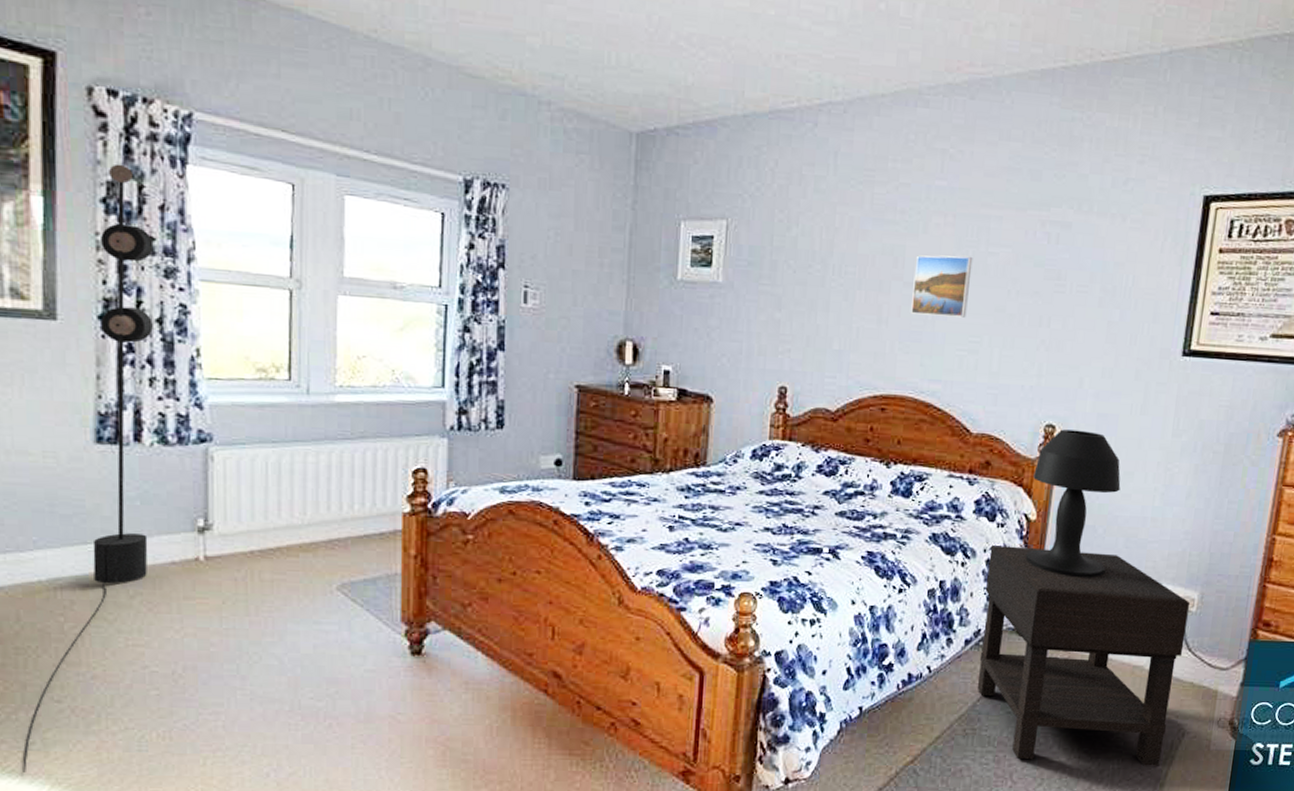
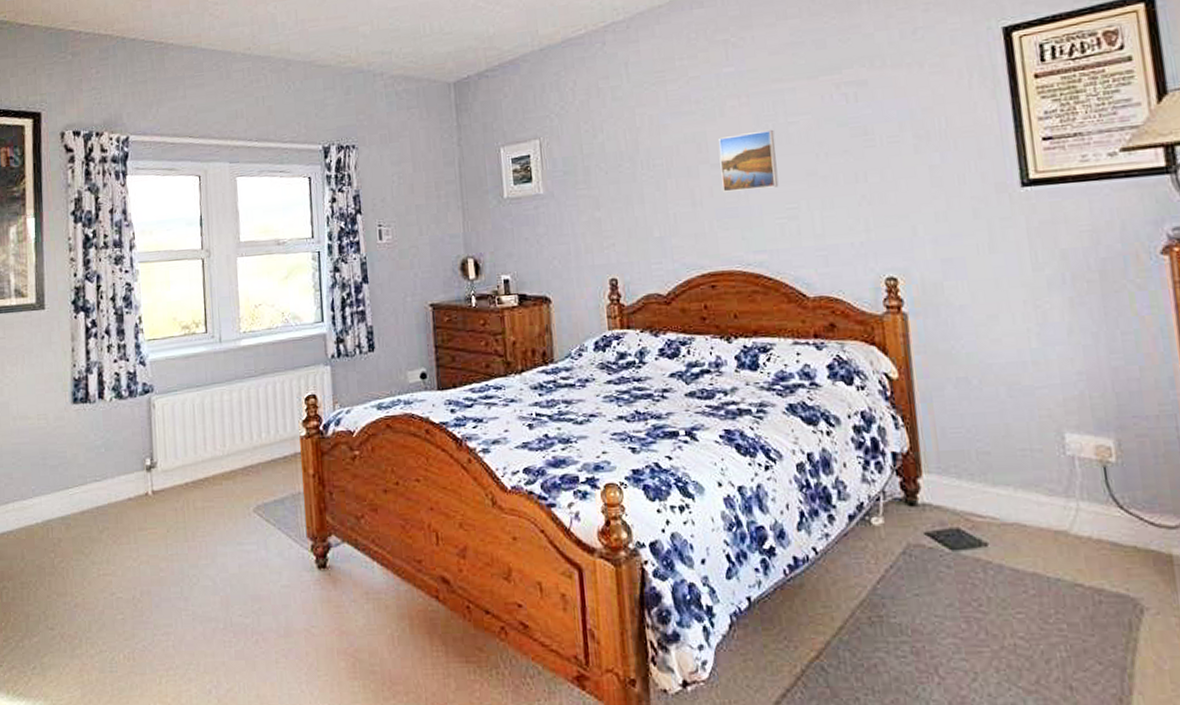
floor lamp: present [22,163,154,772] -> none [27,184,112,695]
nightstand: present [977,545,1191,766] -> none [854,406,1121,652]
table lamp: present [1025,429,1121,578] -> none [884,278,993,436]

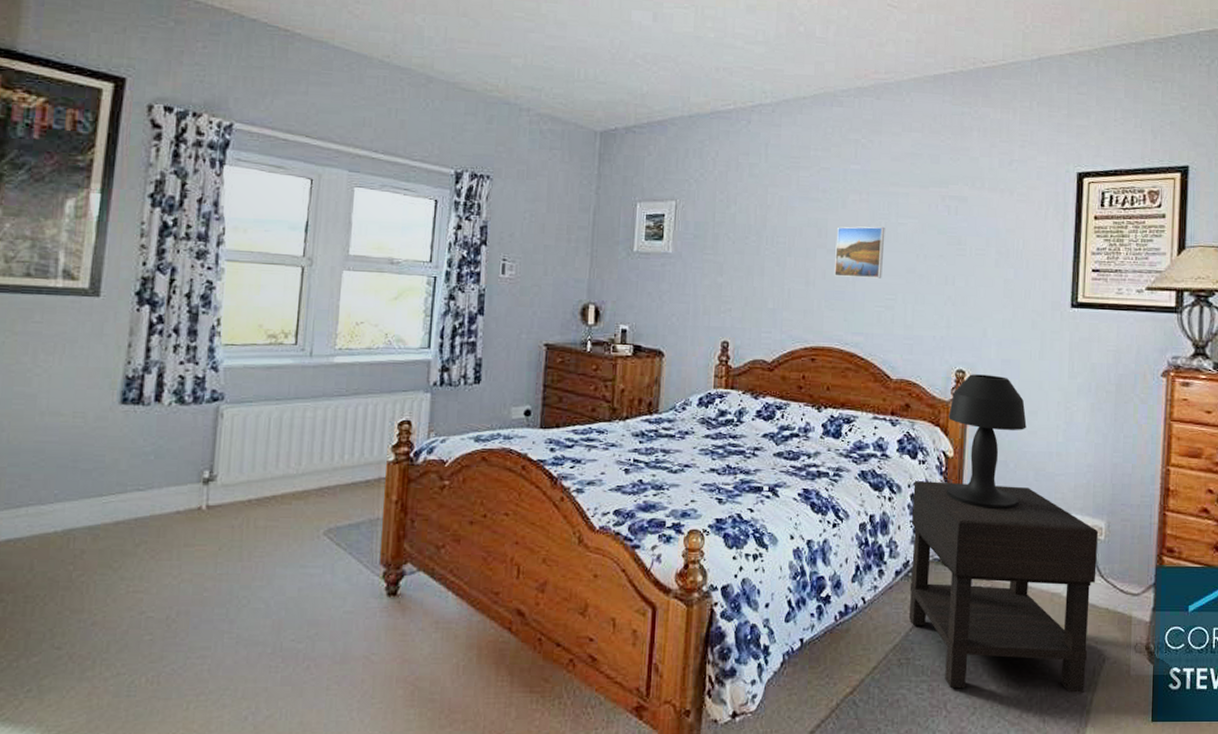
nightstand: none [854,406,1121,652] -> present [908,481,1099,693]
table lamp: none [884,278,993,436] -> present [946,374,1027,510]

